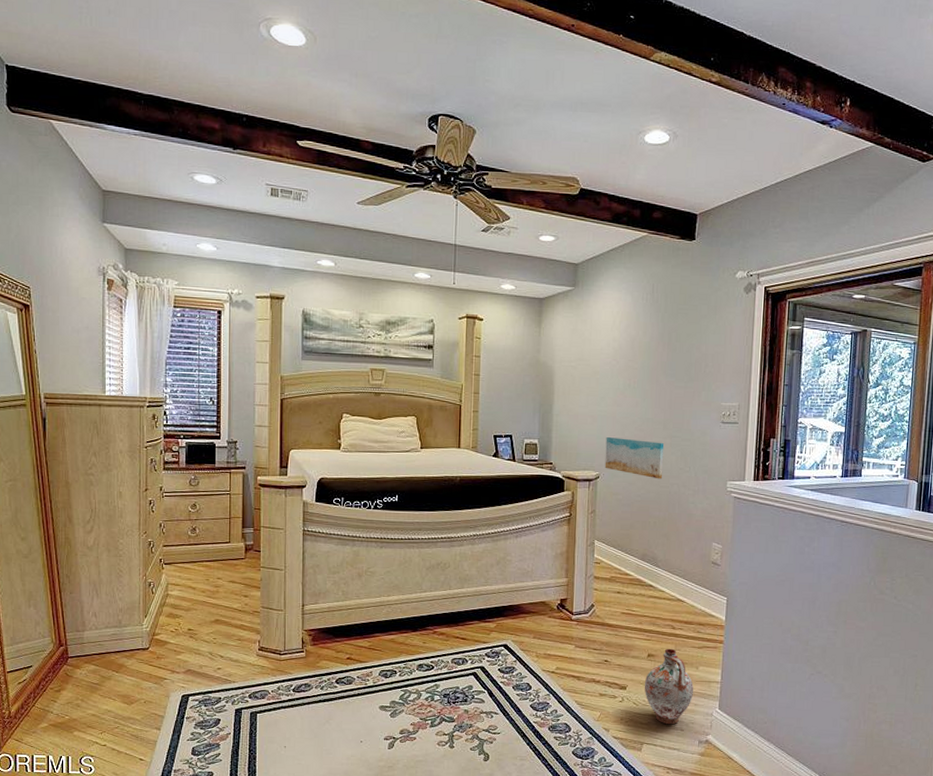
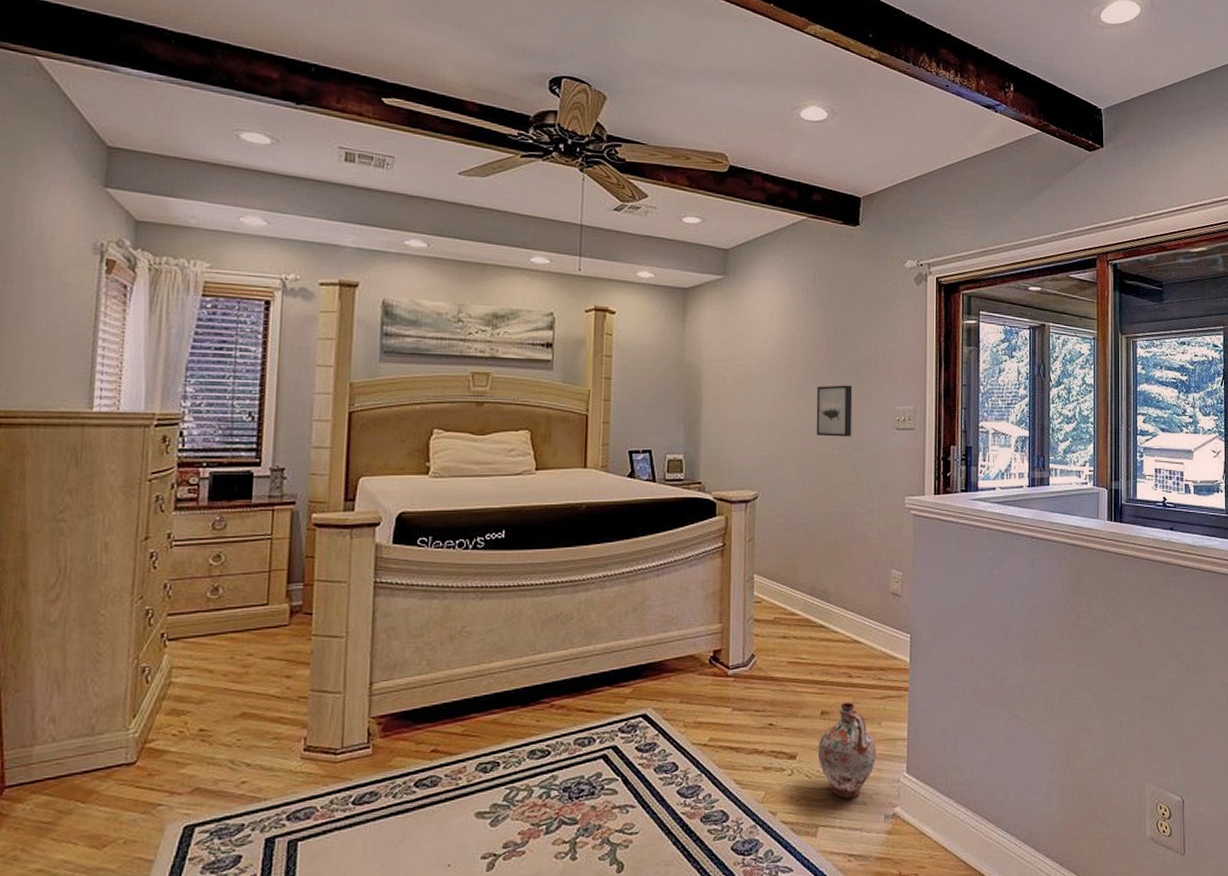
wall art: present [604,437,665,480] -> none [764,450,833,497]
wall art: none [650,383,684,429] -> present [816,385,853,437]

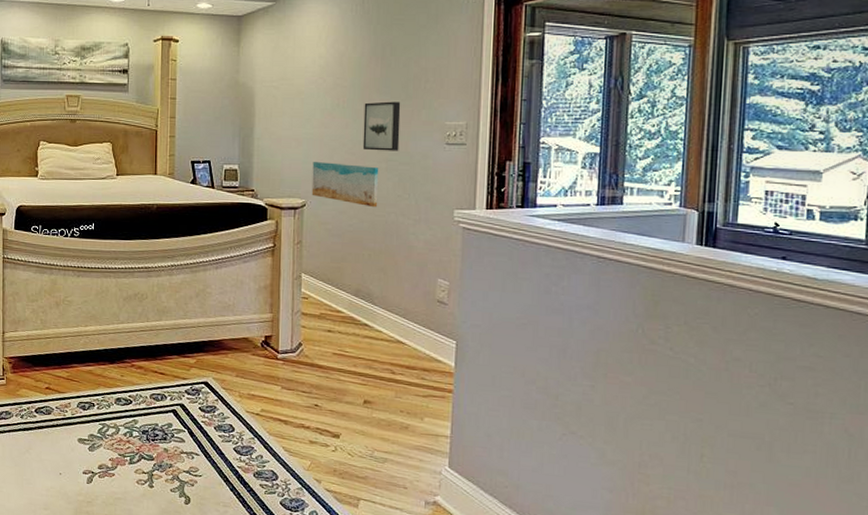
wall art: none [764,450,833,497] -> present [311,162,379,208]
ceramic jug: present [817,702,877,799] -> none [360,395,419,481]

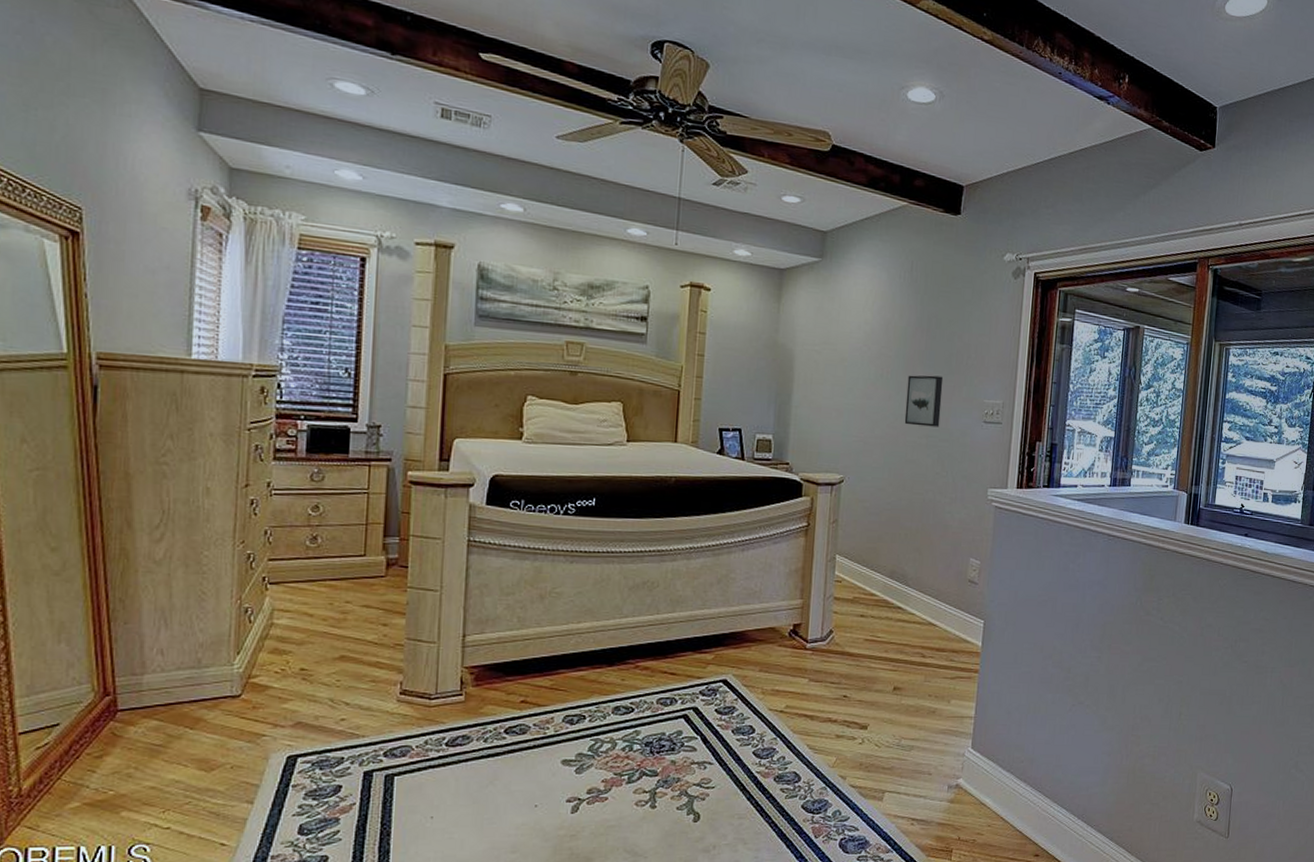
wall art: present [311,162,379,208] -> none [850,435,920,485]

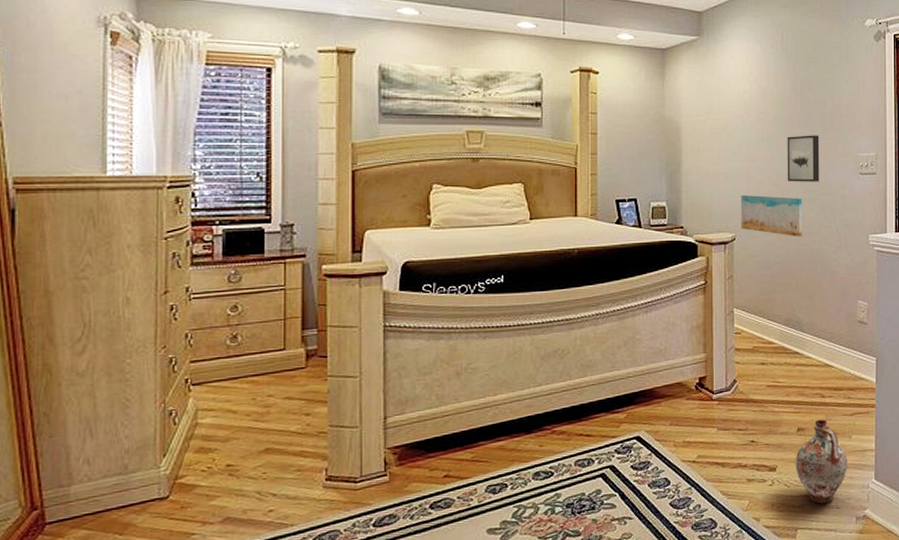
wall art: none [850,435,920,485] -> present [741,195,803,237]
ceramic jug: none [888,680,945,769] -> present [795,419,848,504]

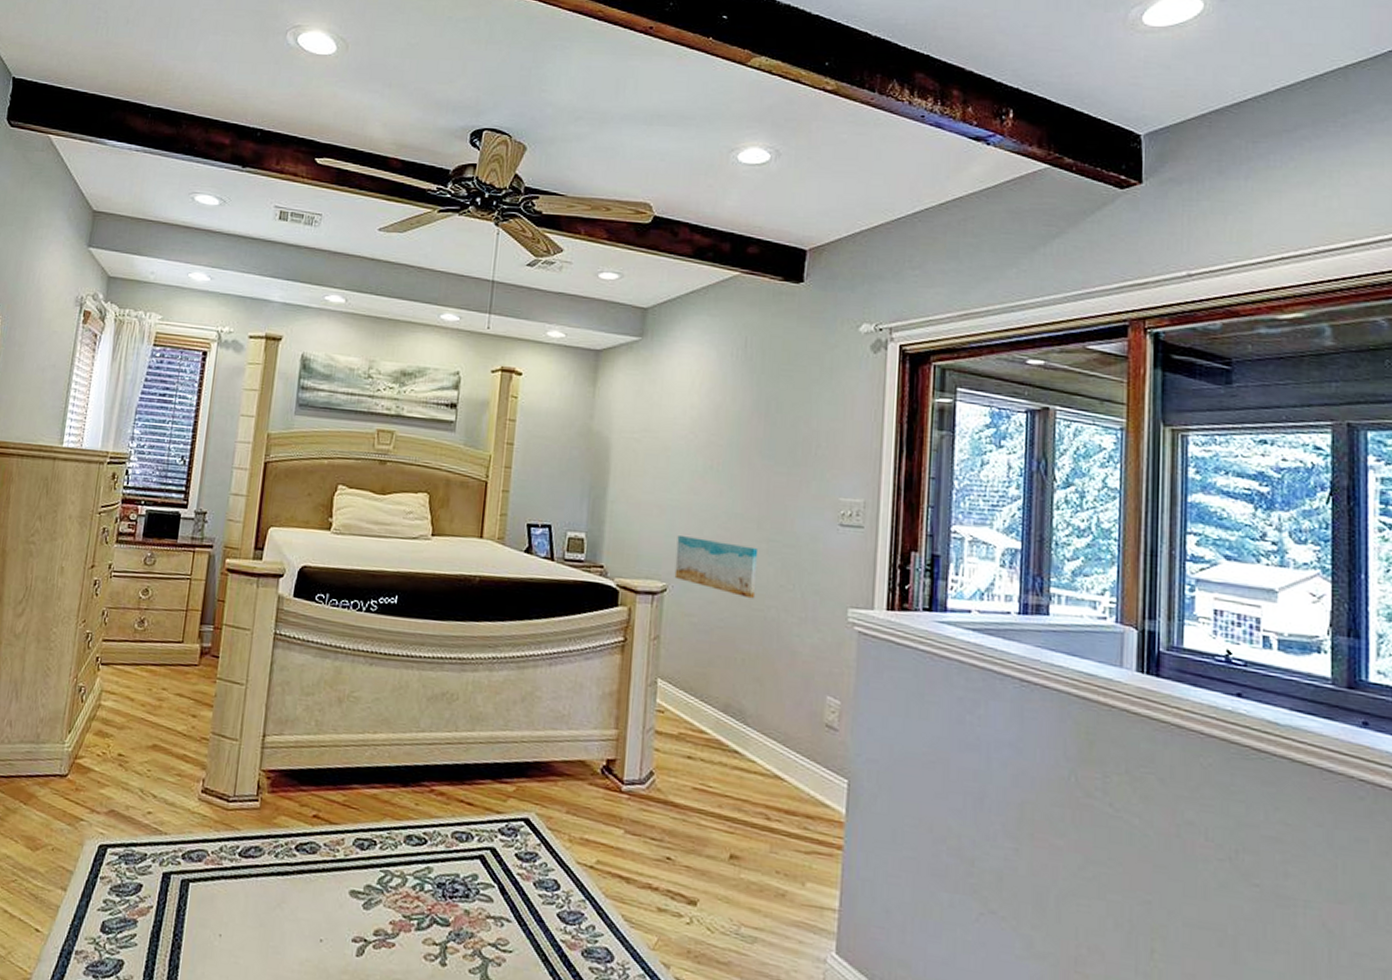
wall art: present [787,135,820,182] -> none [739,467,787,530]
ceramic jug: present [795,419,848,504] -> none [723,848,799,970]

